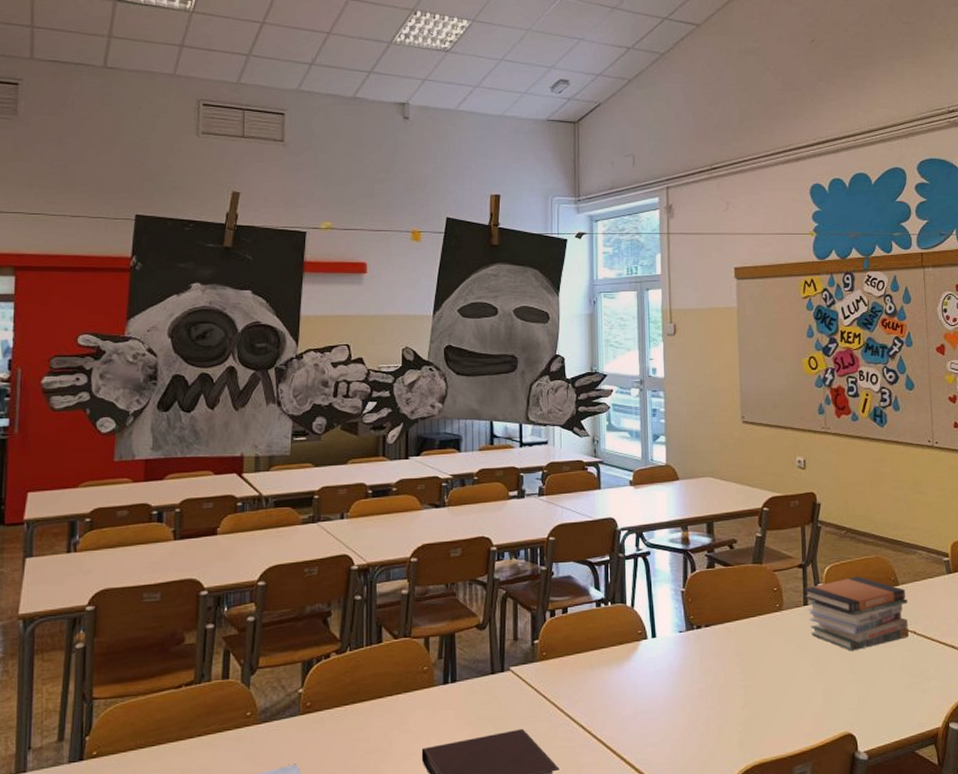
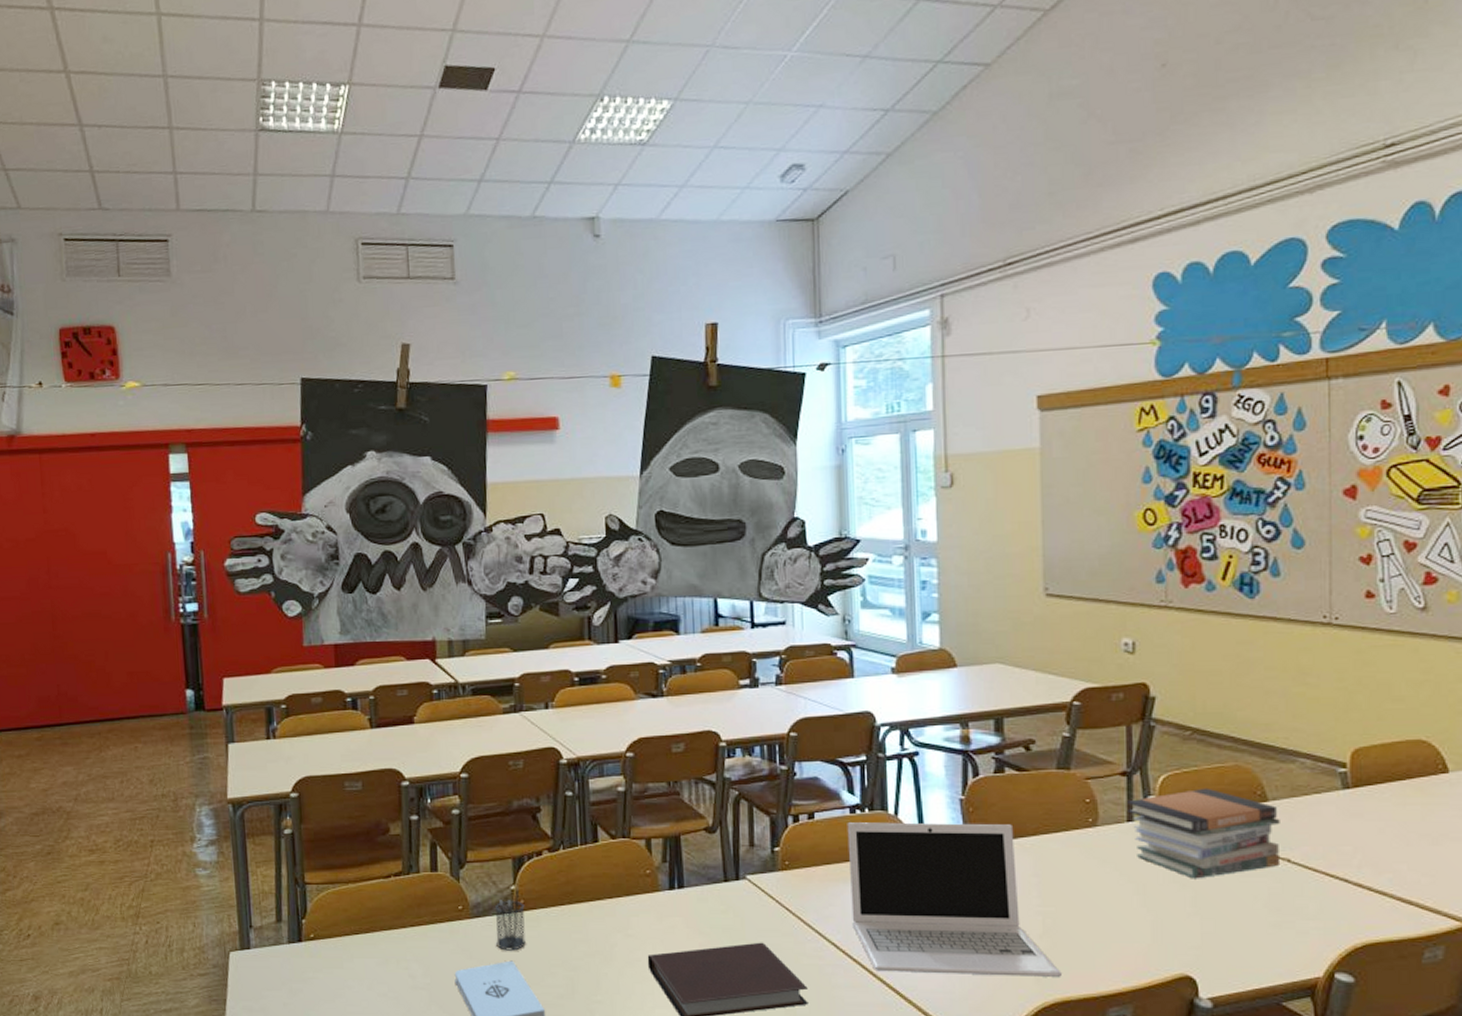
pencil holder: none [281,688,311,754] -> present [496,885,526,951]
laptop: none [594,611,760,749] -> present [847,822,1063,977]

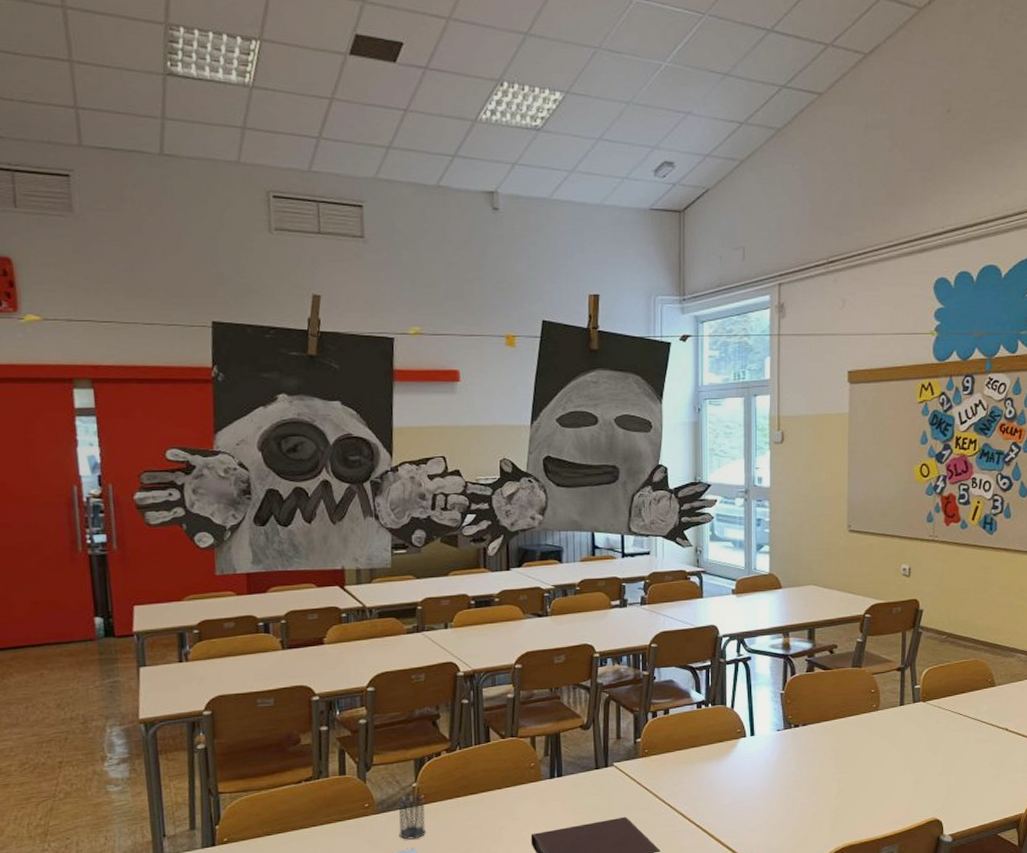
laptop: present [847,822,1063,977] -> none [694,712,851,833]
book stack: present [1127,788,1280,879] -> none [900,678,1003,747]

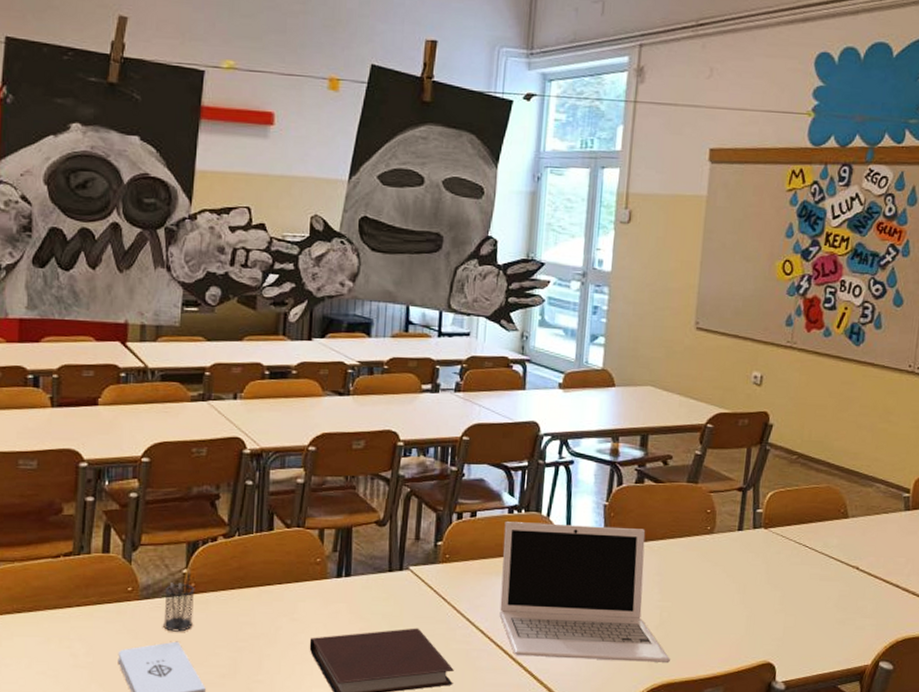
laptop: none [694,712,851,833] -> present [499,522,671,662]

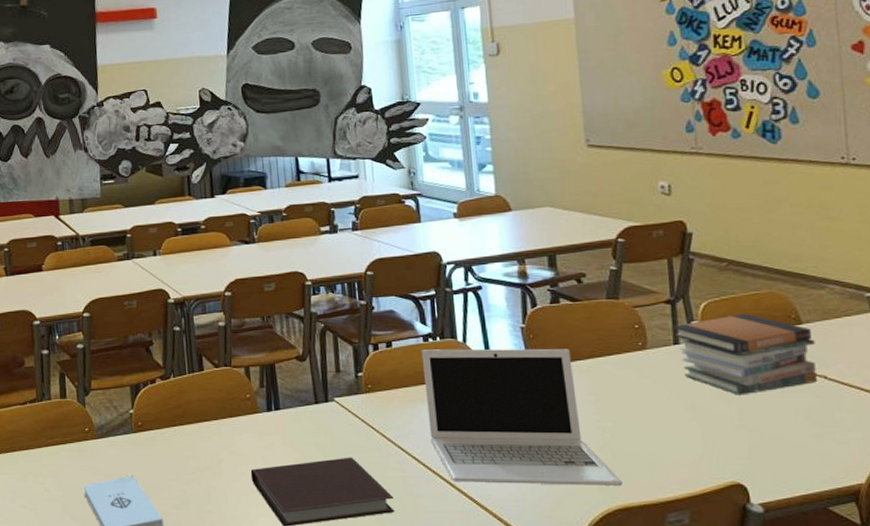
pencil holder: present [163,568,195,632] -> none [117,409,144,467]
book stack: none [739,504,855,582] -> present [673,313,817,395]

